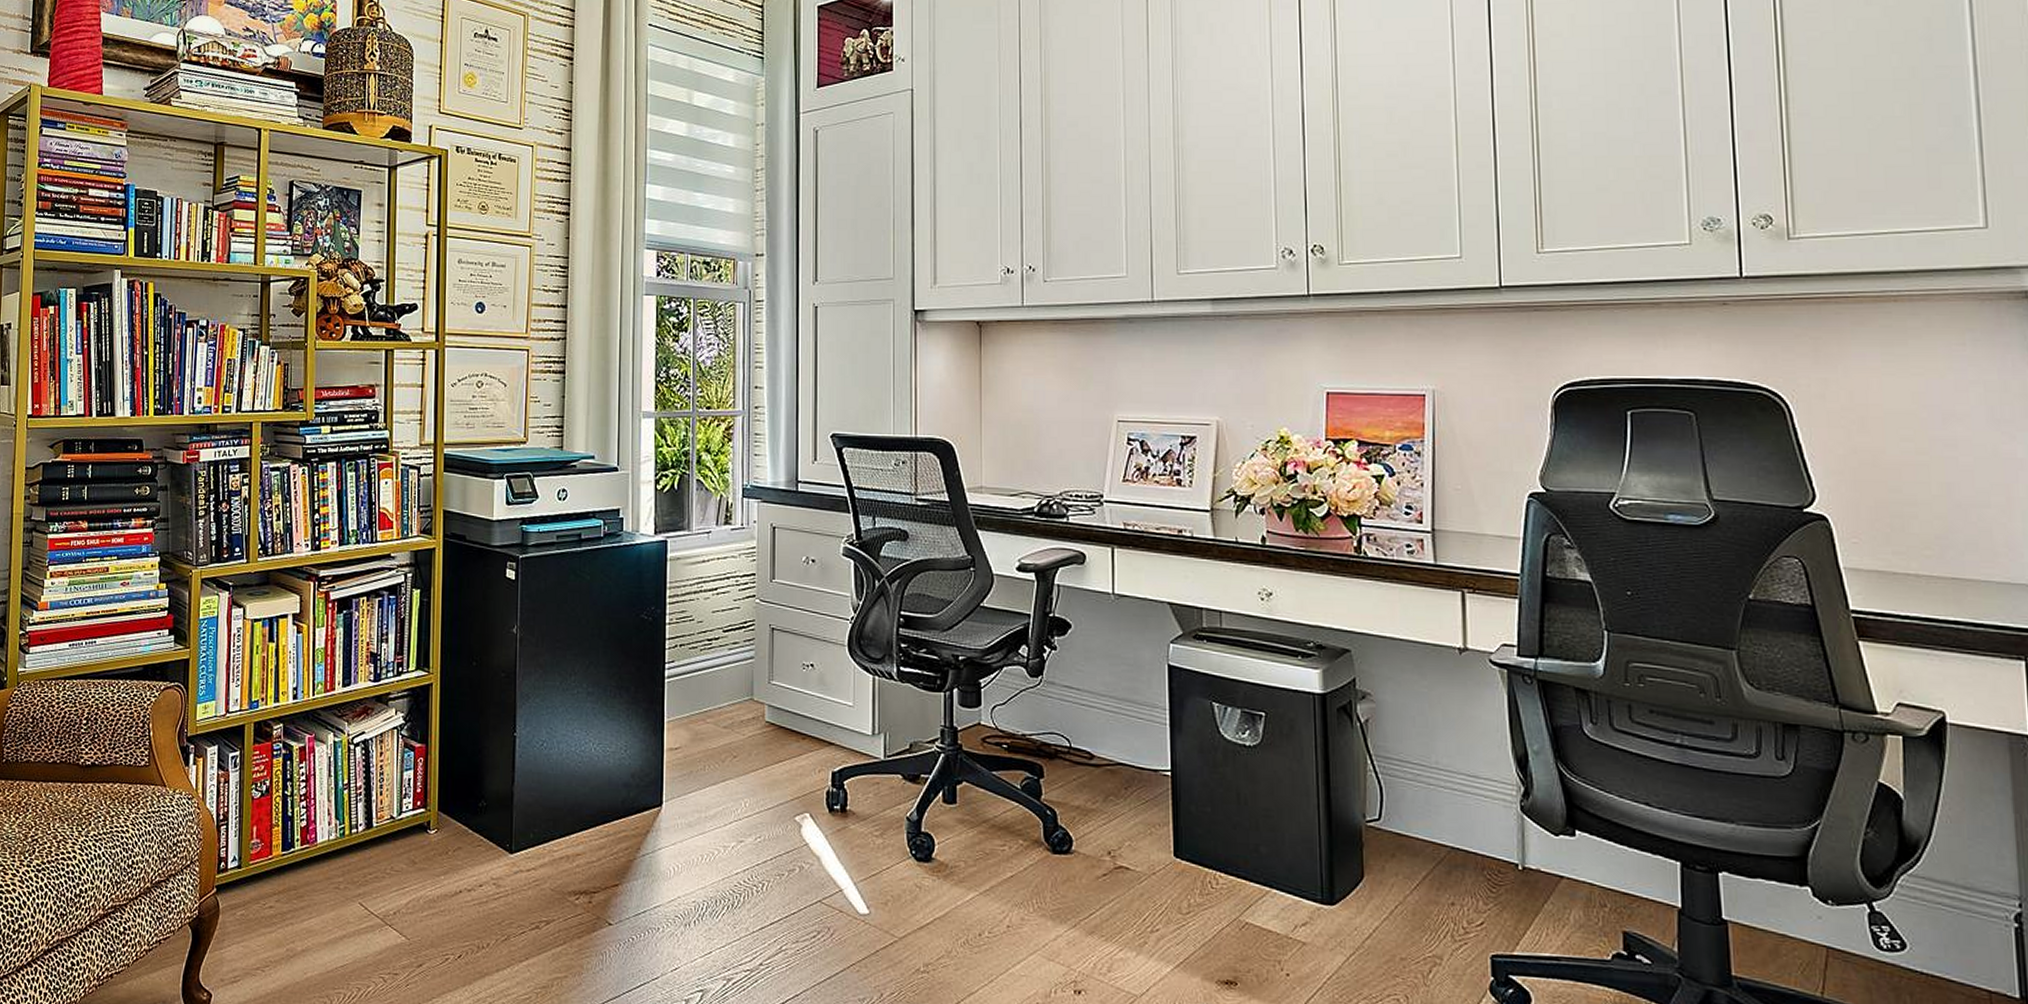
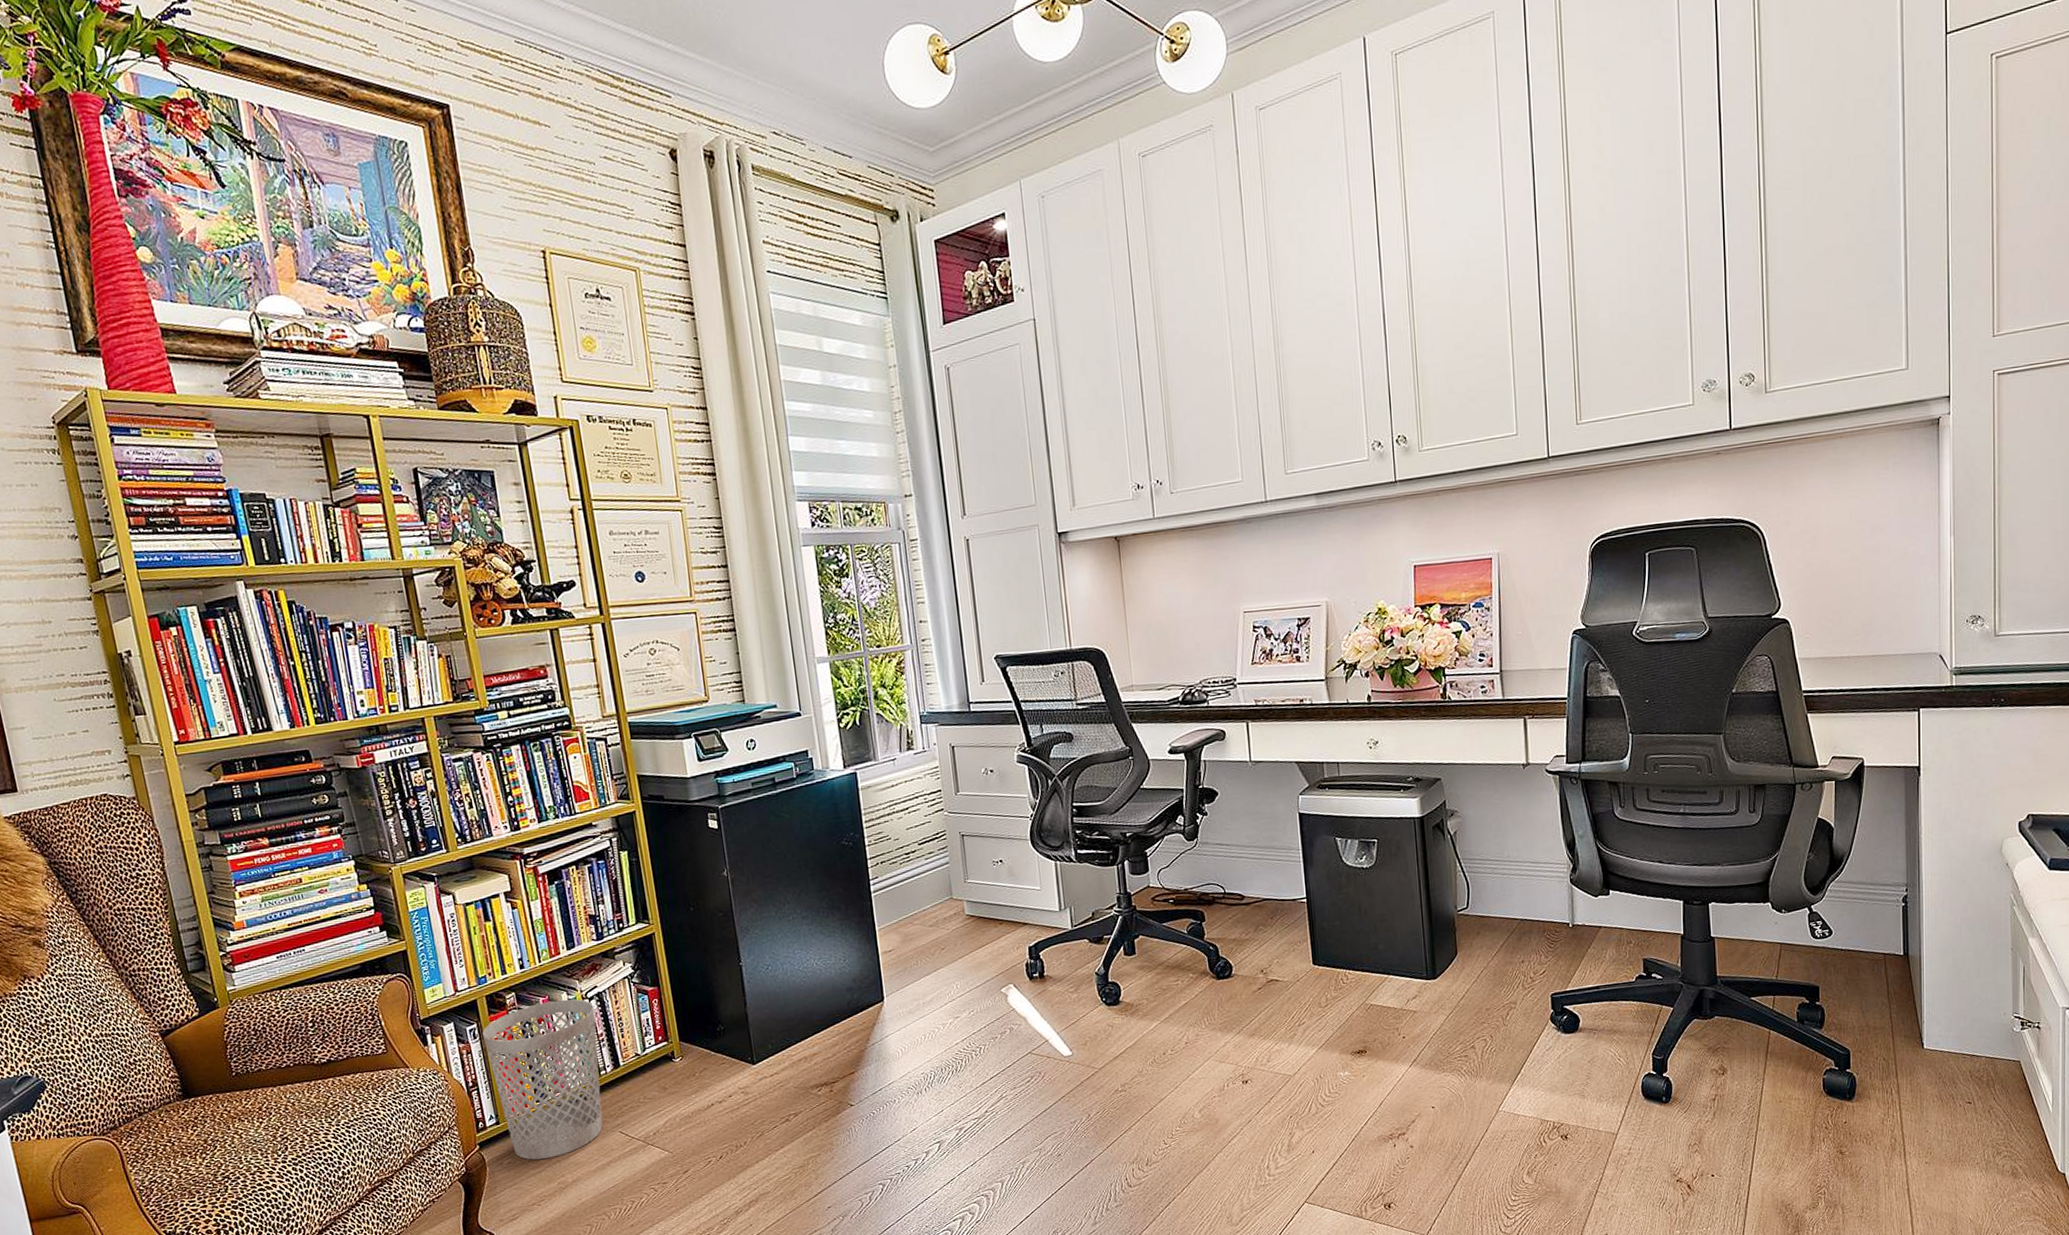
wastebasket: none [243,740,358,918] -> present [482,999,603,1160]

